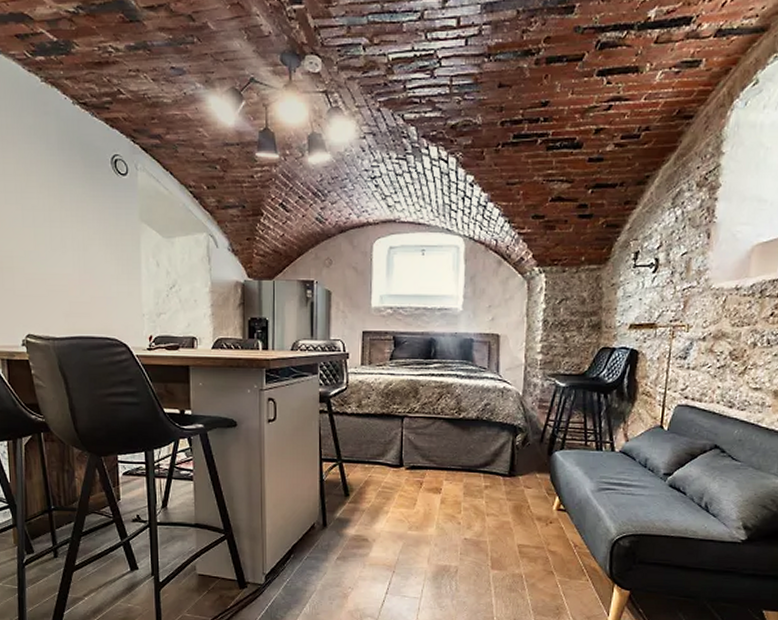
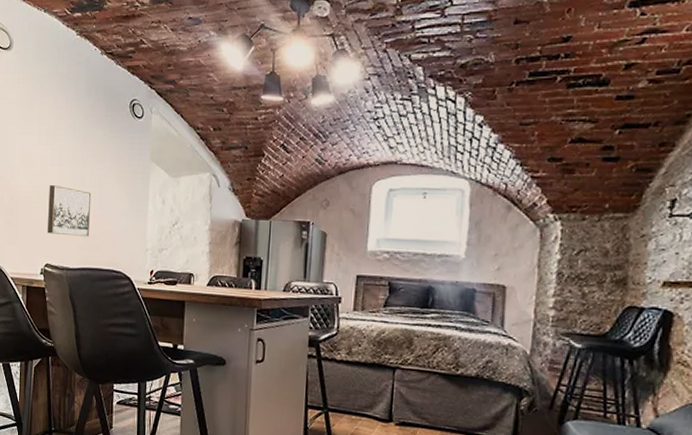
wall art: none [23,249,76,304] -> present [48,185,92,237]

